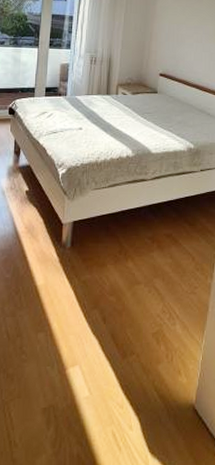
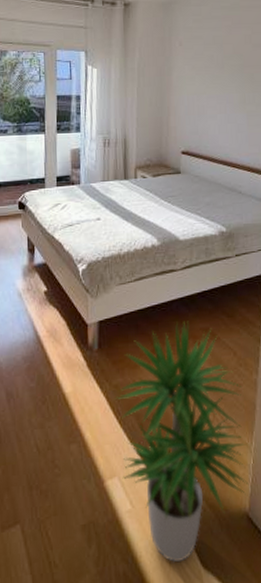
potted plant: none [82,226,198,448] -> present [114,320,249,563]

